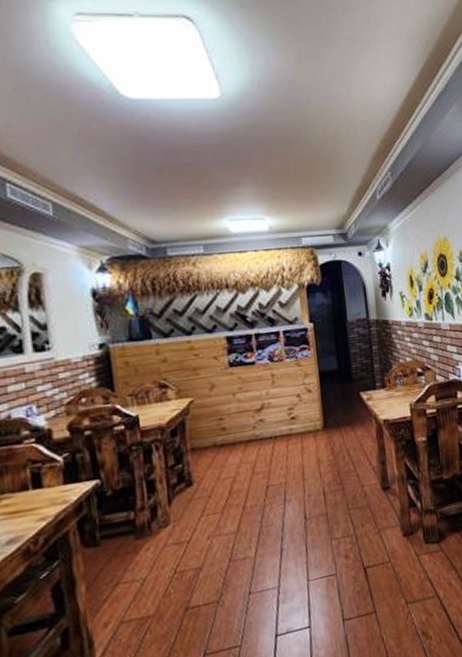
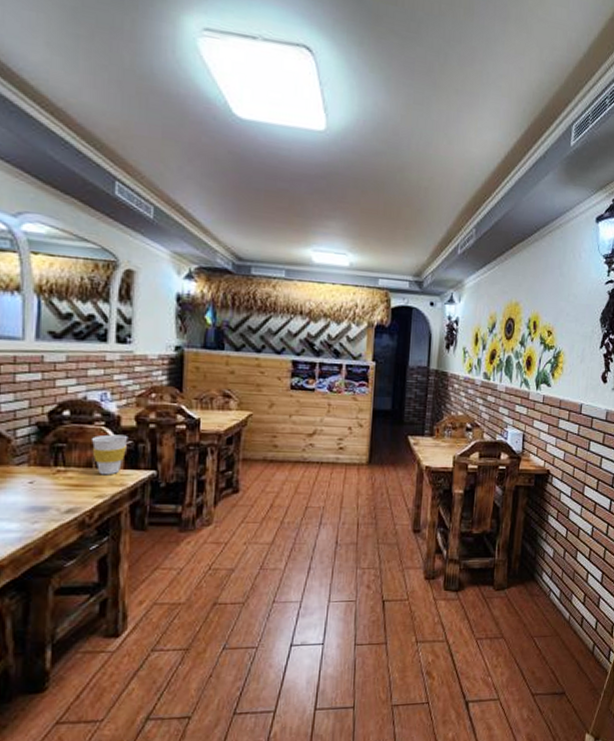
cup: none [24,448,64,496] -> present [92,434,128,475]

